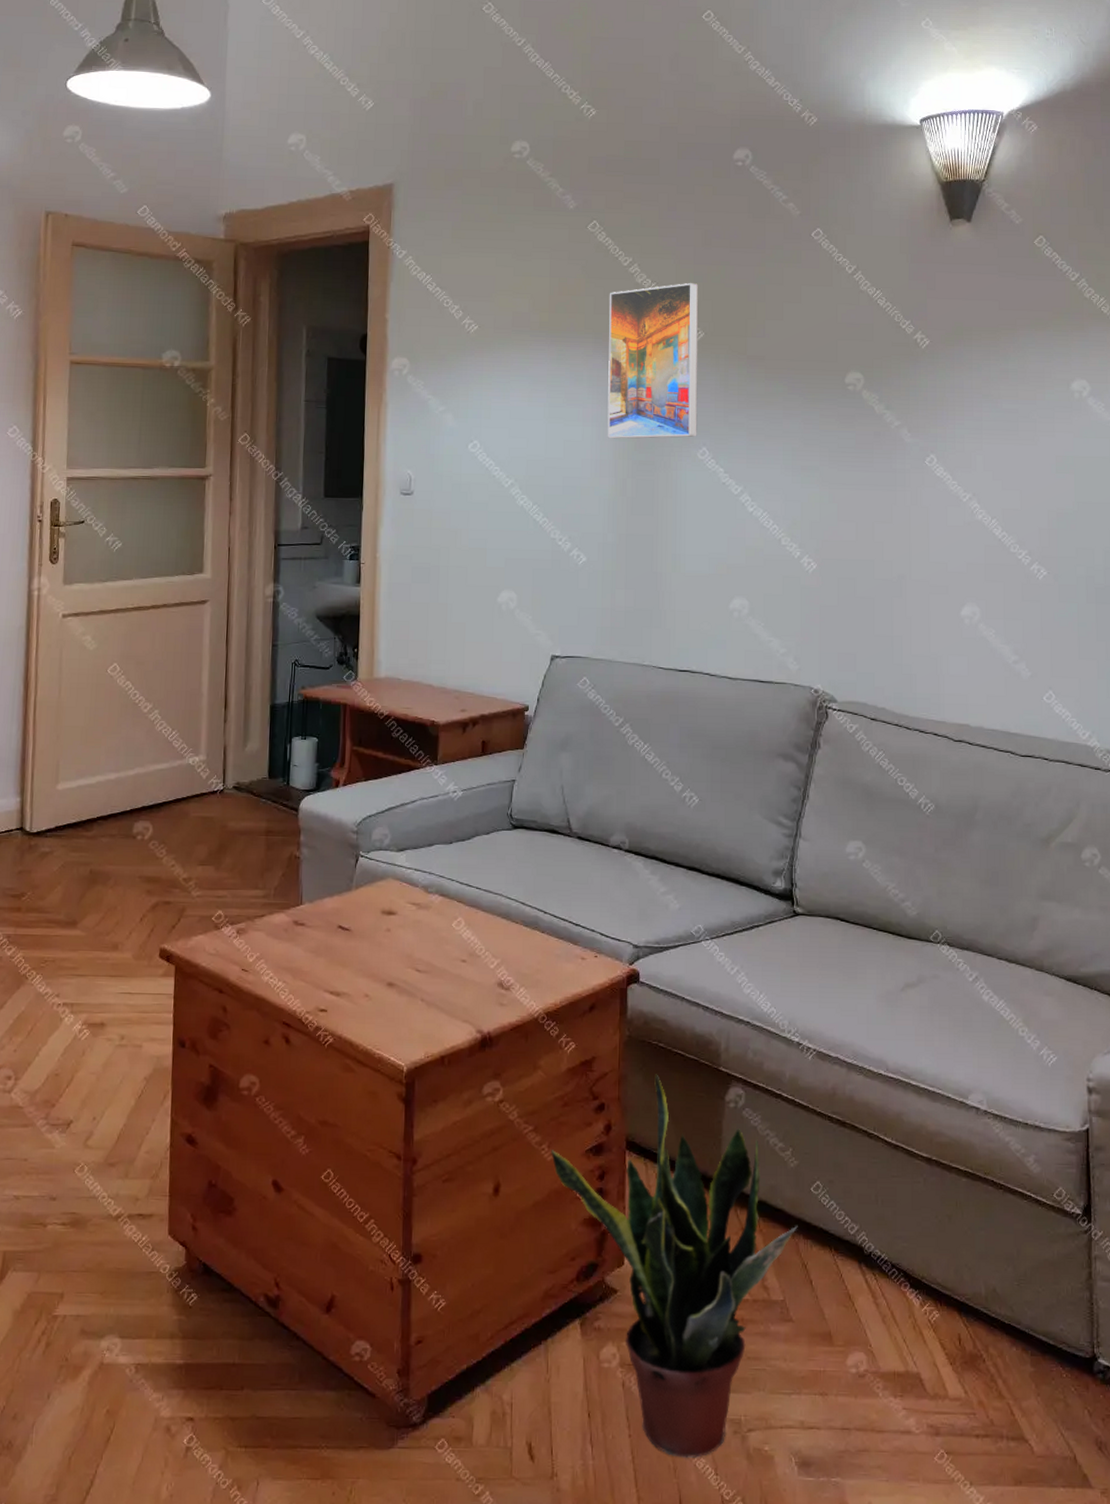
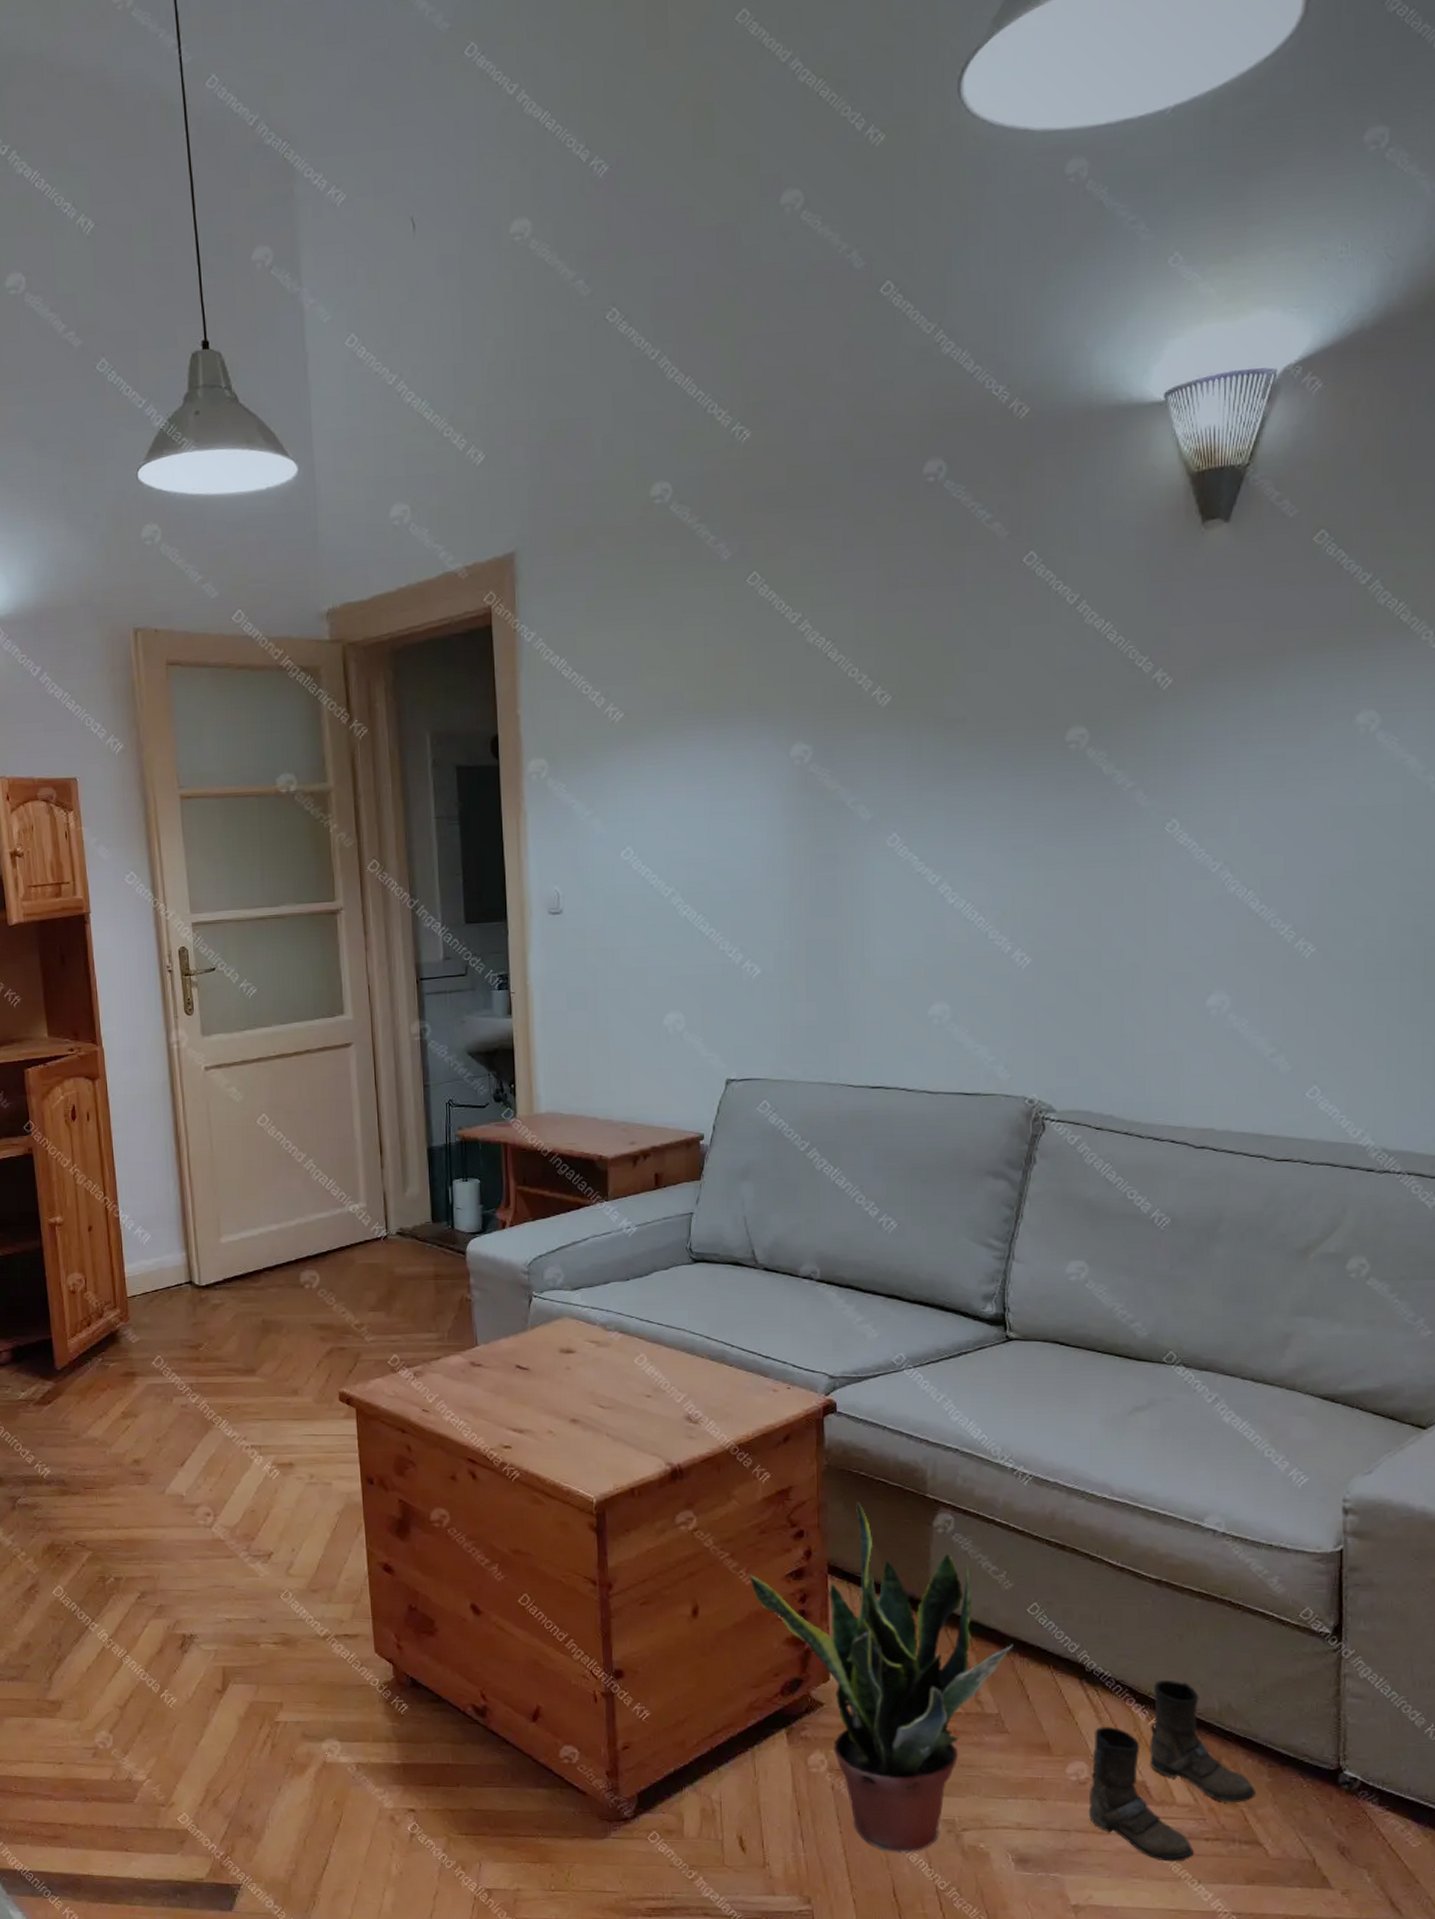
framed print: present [607,282,698,439] -> none [776,635,886,832]
boots: none [867,1262,1021,1462] -> present [1088,1679,1257,1862]

